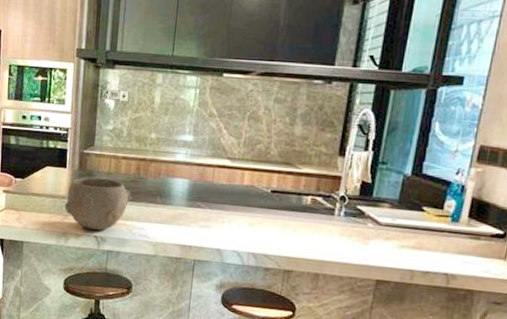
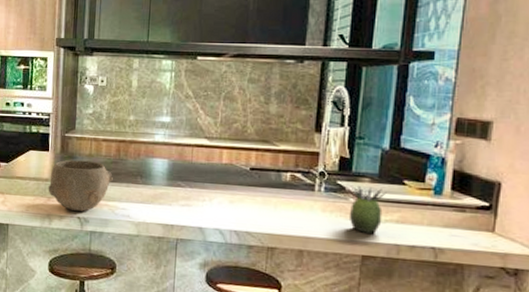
succulent plant: none [366,210,405,259] -> present [349,185,387,234]

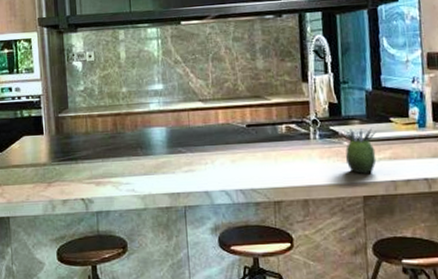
bowl: present [48,160,113,212] -> none [47,138,113,193]

